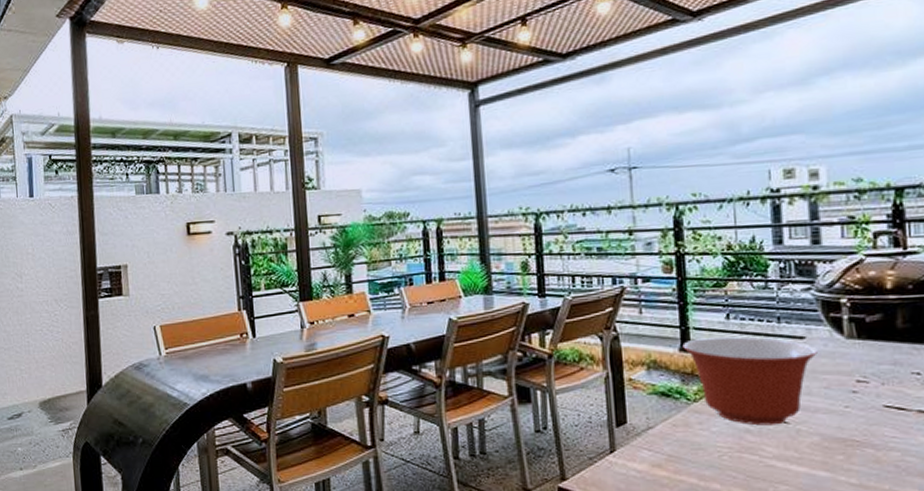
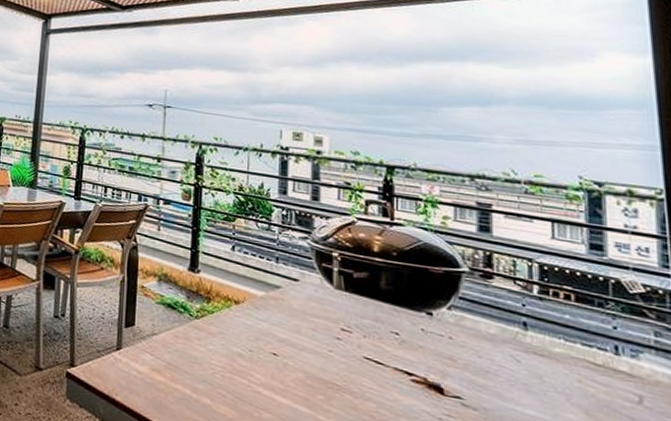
mixing bowl: present [682,336,818,426] -> none [191,262,309,355]

